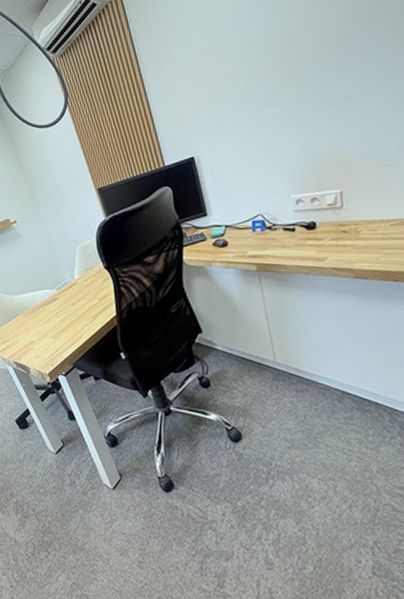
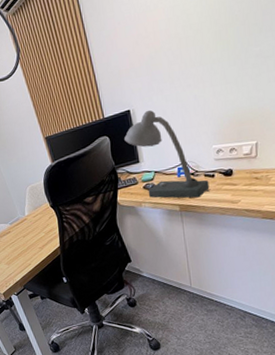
desk lamp: none [189,156,291,257] -> present [124,110,210,198]

